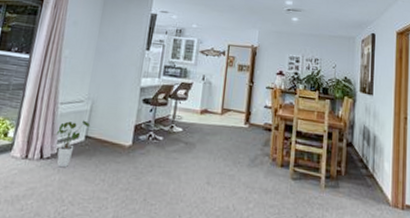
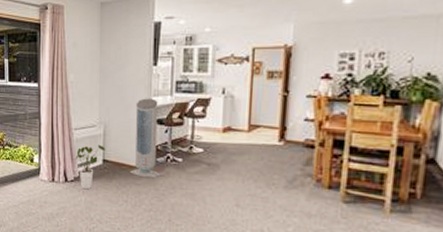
air purifier: none [111,78,147,156] -> present [130,98,160,179]

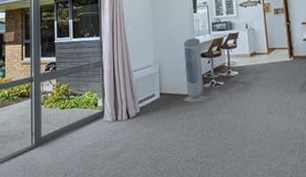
house plant: present [75,144,106,190] -> none [136,81,162,123]

